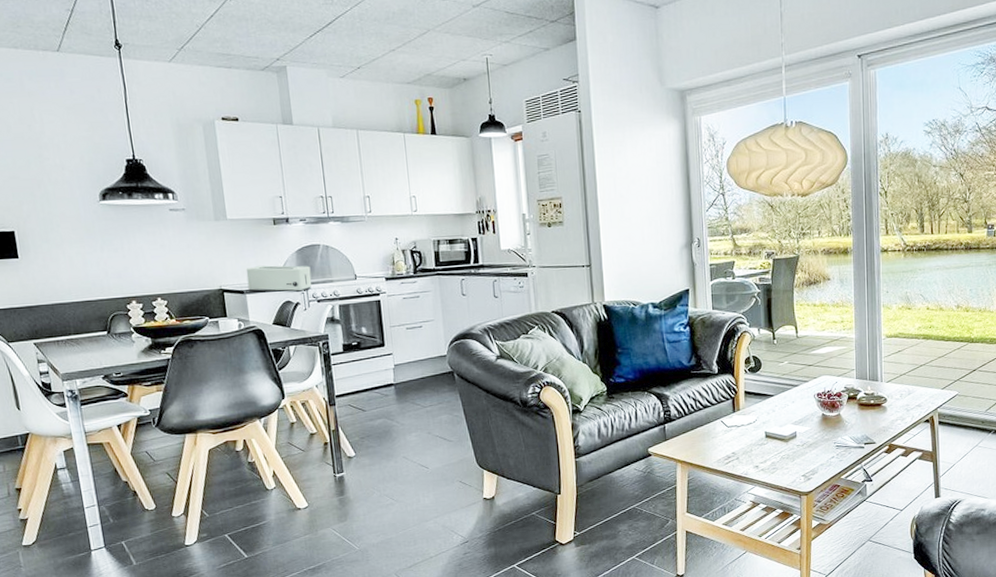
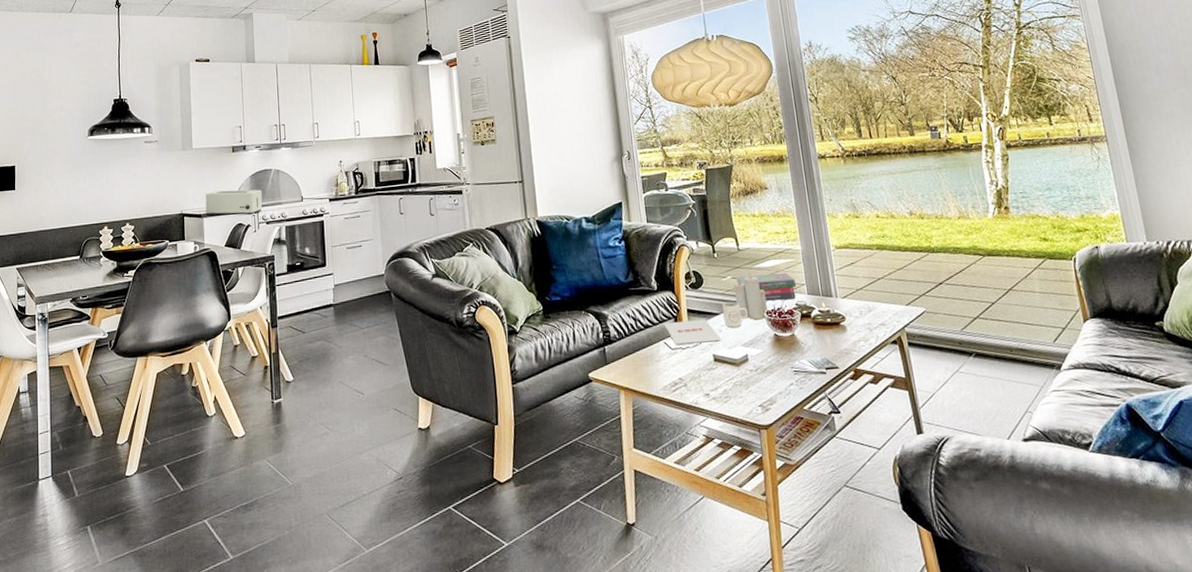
magazine: none [722,400,775,423] -> present [664,319,722,345]
mug: none [777,384,801,408] -> present [722,301,749,328]
candle: none [789,359,818,402] -> present [733,273,768,320]
books: none [793,359,846,384] -> present [736,273,796,301]

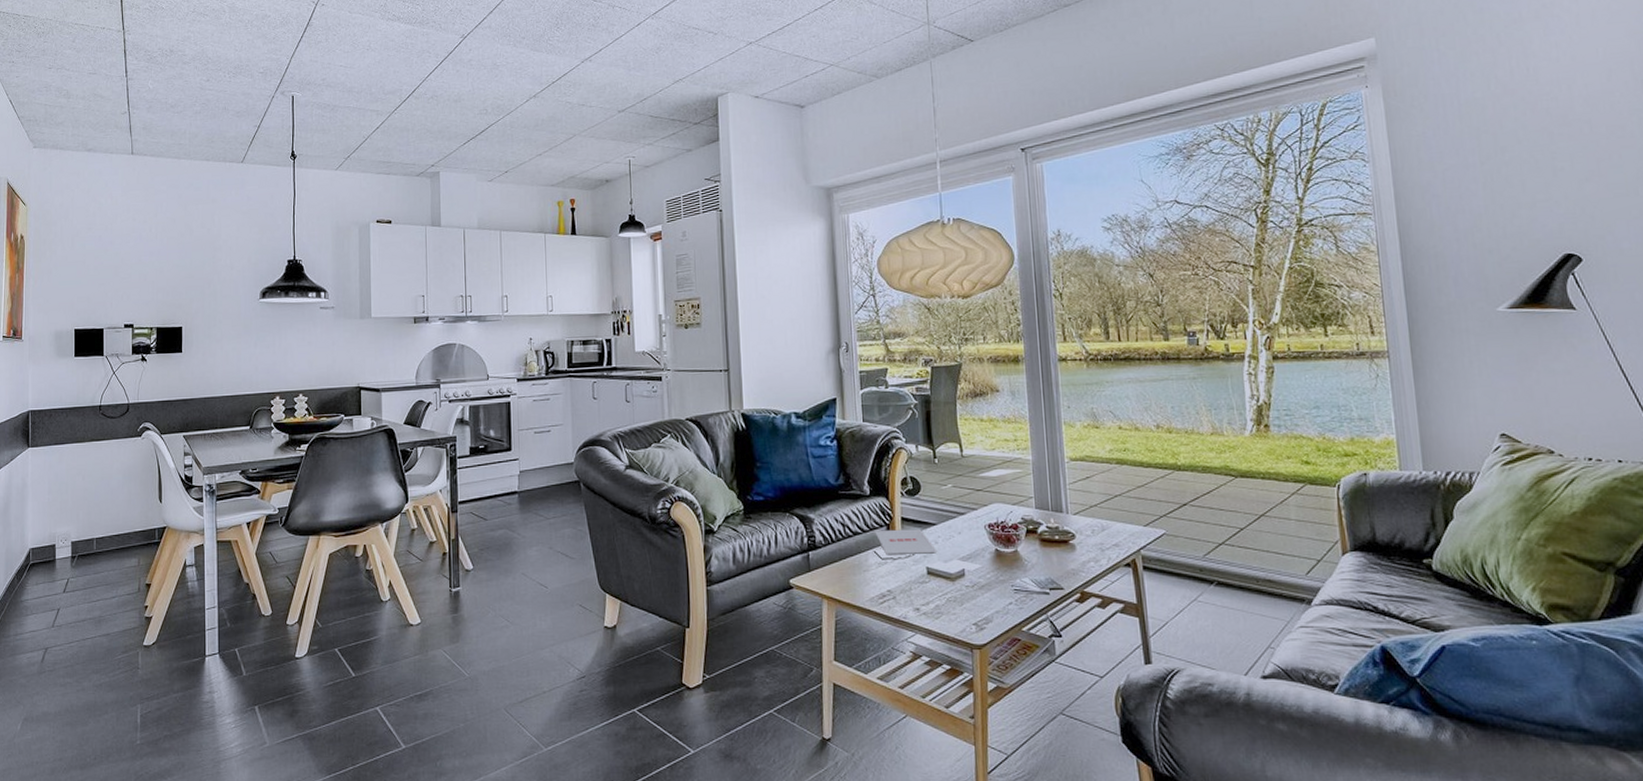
toaster: present [205,189,263,216] -> none [383,364,445,392]
mug: present [722,301,749,328] -> none [940,511,969,539]
candle: present [733,273,768,320] -> none [954,483,990,533]
books: present [736,273,796,301] -> none [958,484,1023,513]

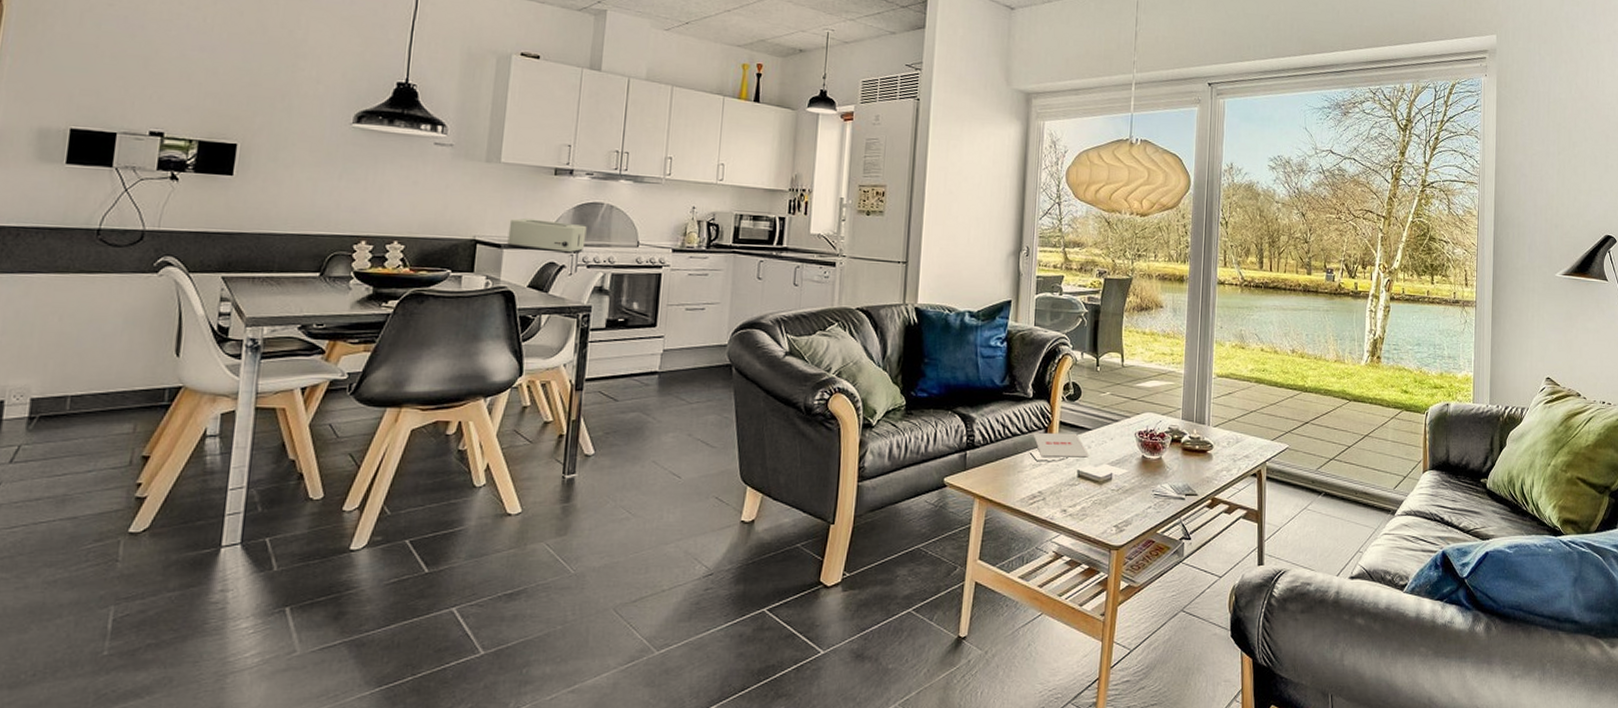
toaster: none [383,364,445,392] -> present [507,218,587,255]

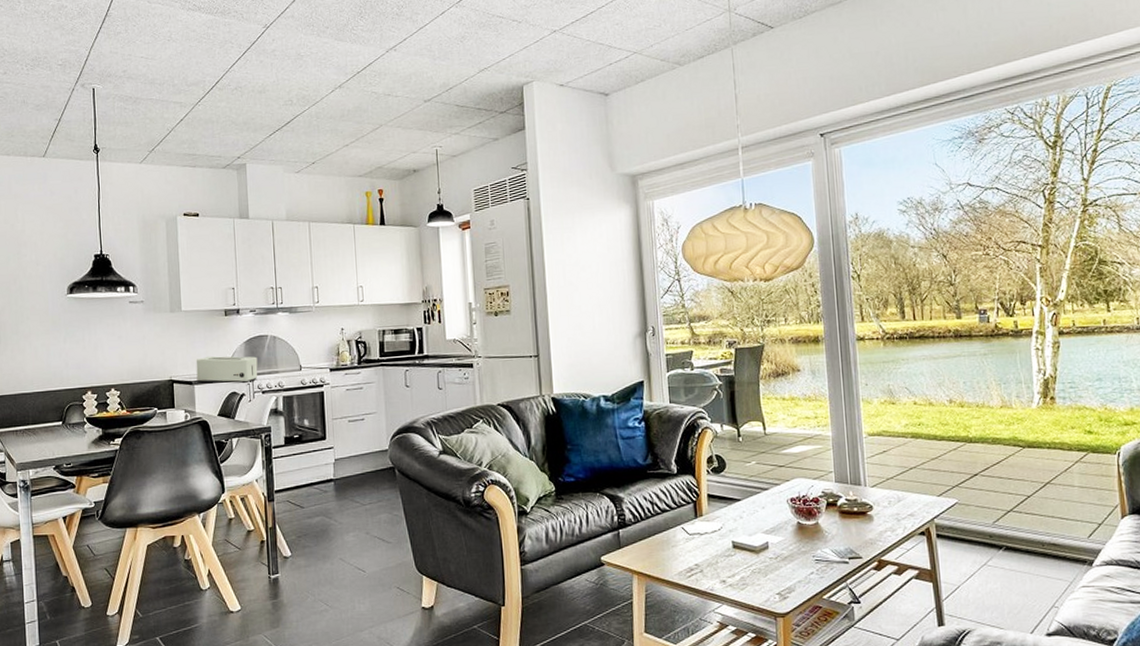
magazine: present [1033,432,1090,458] -> none [682,505,743,530]

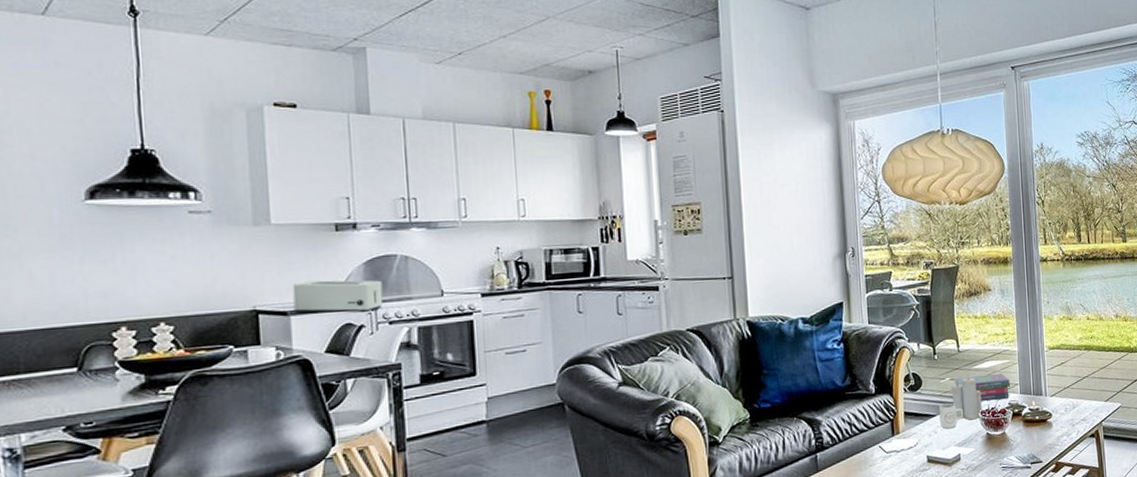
mug: none [744,487,772,514] -> present [939,402,964,429]
candle: none [758,459,792,507] -> present [951,375,982,421]
books: none [761,460,823,488] -> present [955,374,1010,401]

